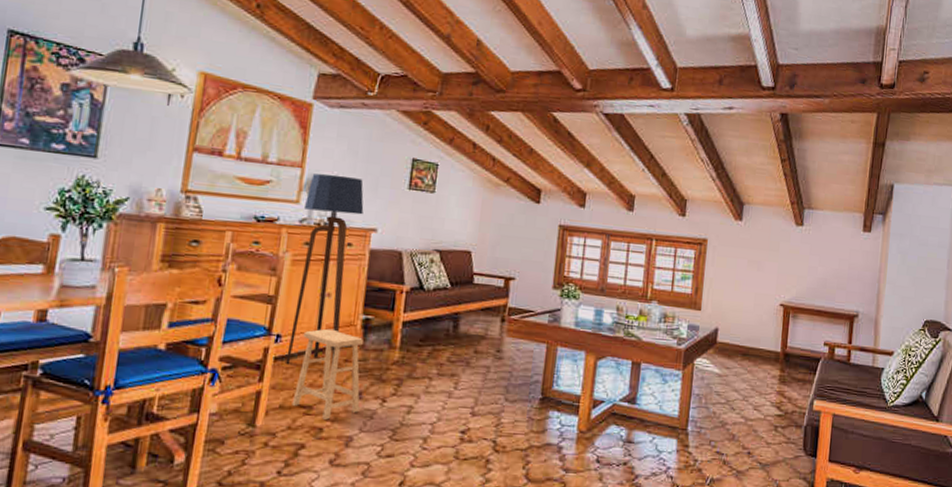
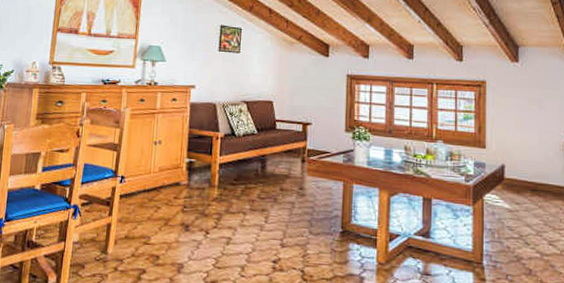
floor lamp: present [286,174,364,365] -> none [129,42,184,202]
footstool: present [291,328,363,420] -> none [134,170,188,249]

